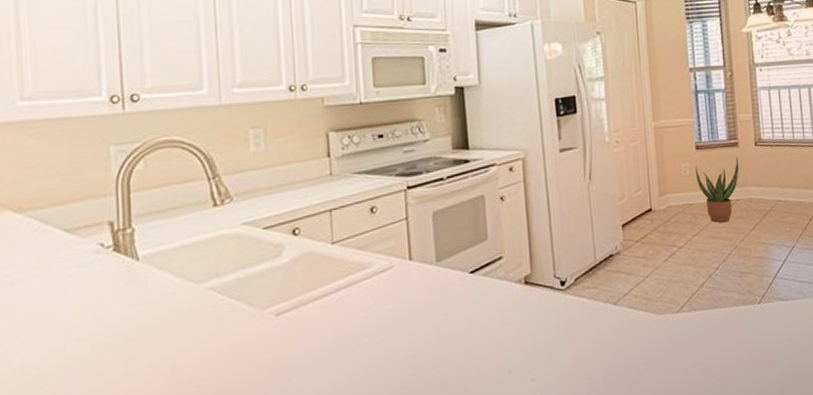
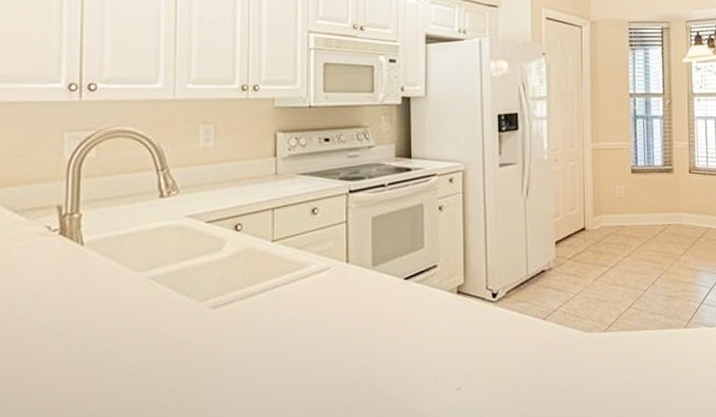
potted plant: present [695,156,739,223] -> none [630,182,673,246]

